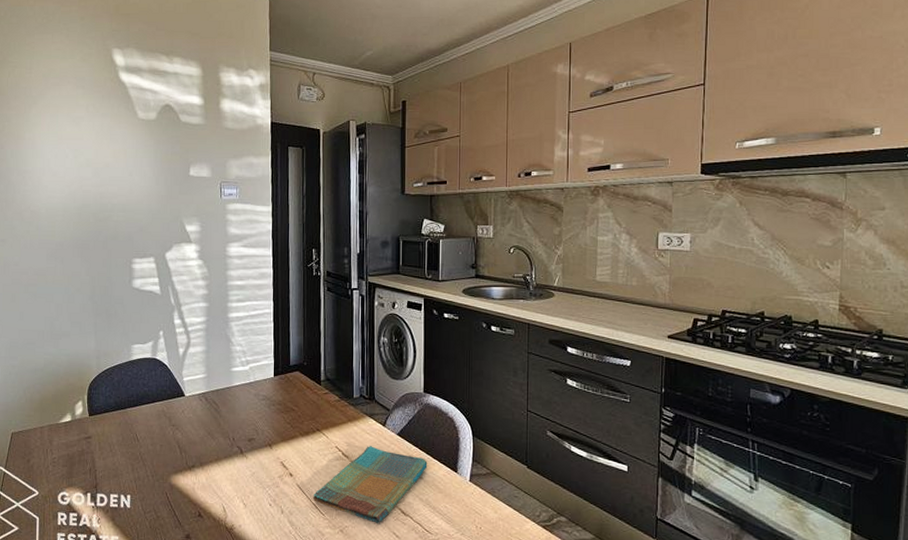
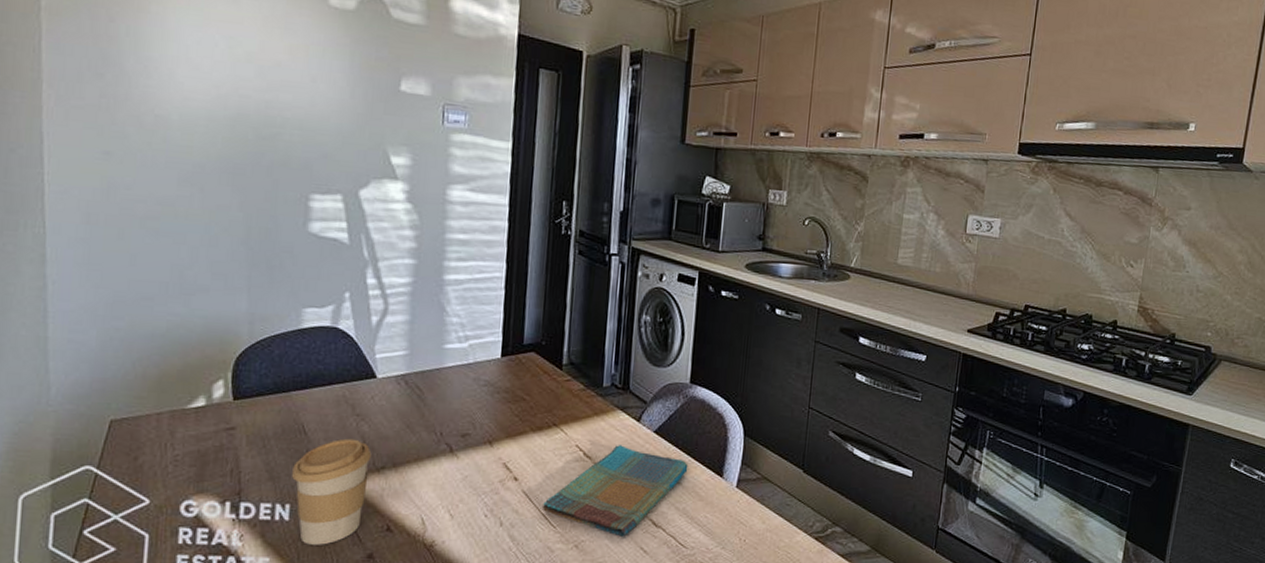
coffee cup: none [131,444,185,527] -> present [292,438,372,545]

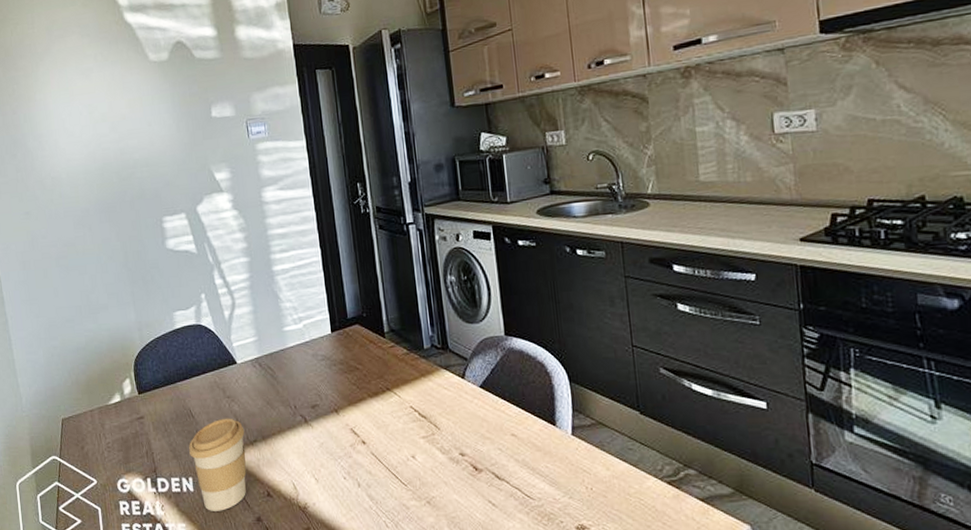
dish towel: present [543,445,689,537] -> none [392,403,520,491]

